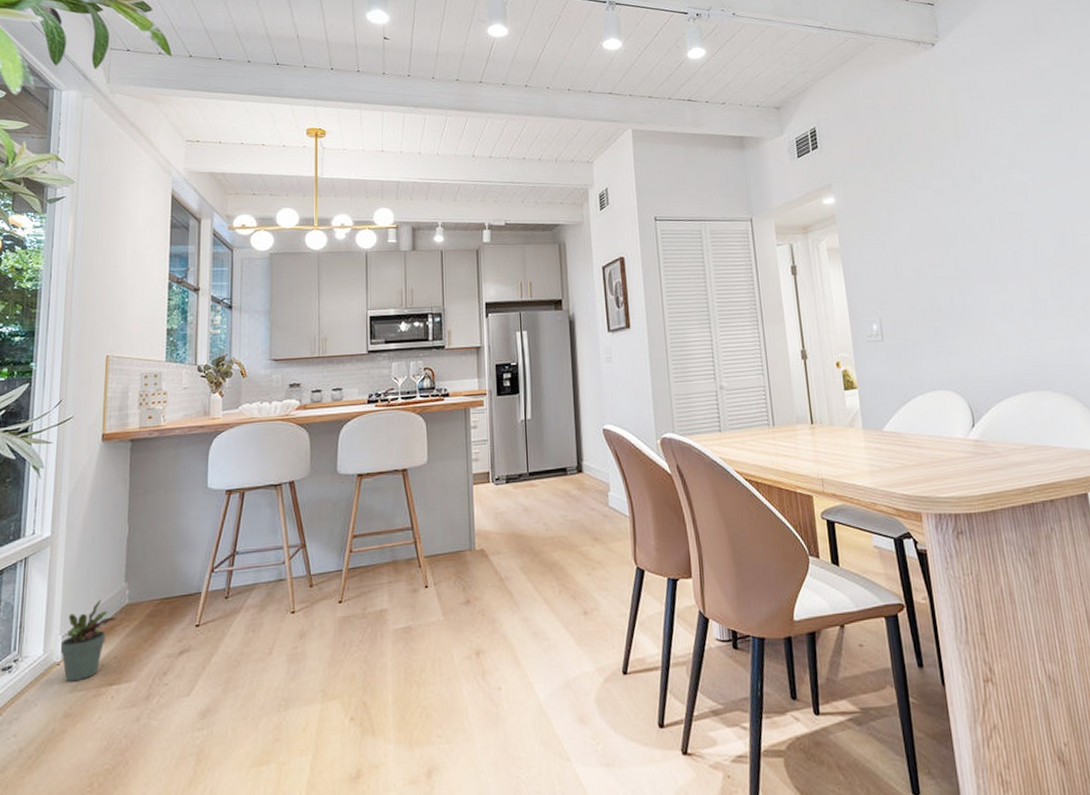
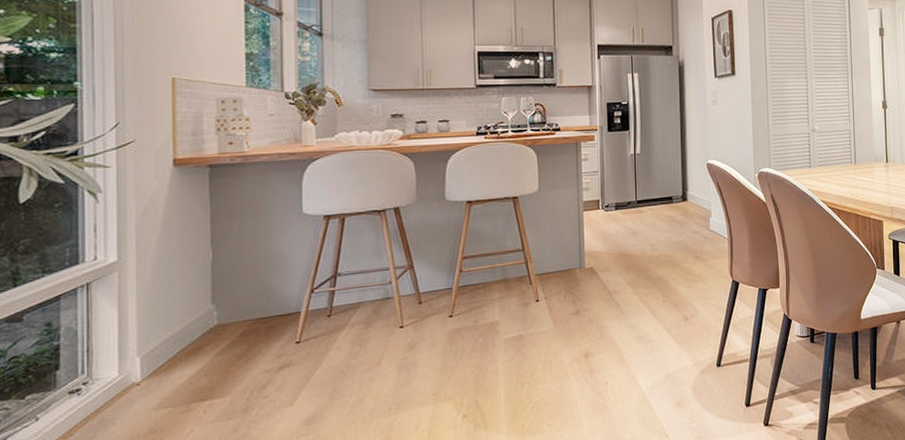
potted plant: present [59,599,117,682] -> none [137,321,205,401]

